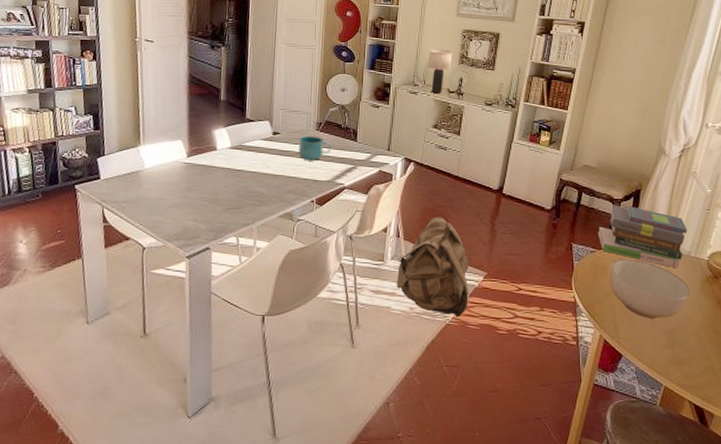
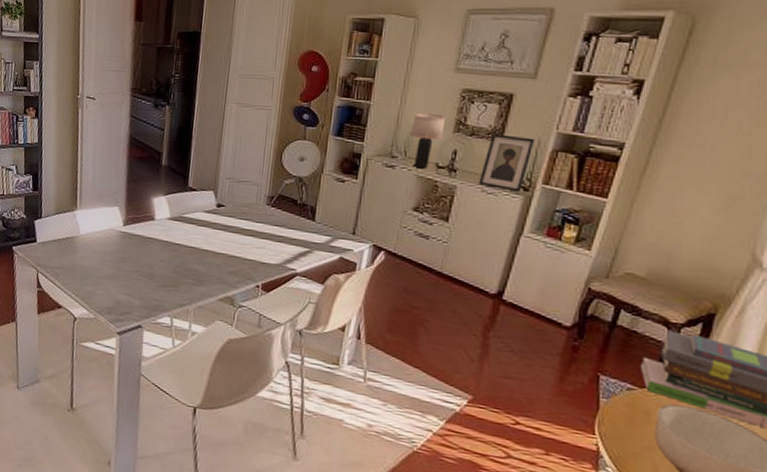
cup: present [298,135,332,160] -> none [244,210,284,239]
backpack: present [397,217,469,318] -> none [353,319,449,446]
picture frame: none [480,64,517,109] -> present [478,134,535,192]

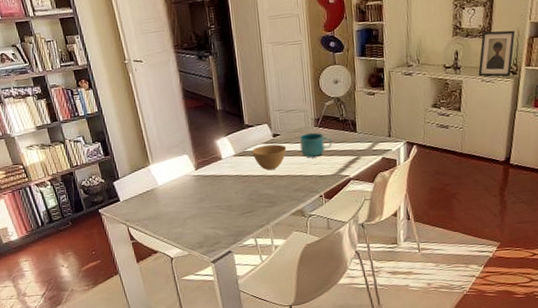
bowl: none [189,214,230,243] -> present [252,144,287,170]
cup: none [244,210,284,239] -> present [299,132,332,157]
table lamp: present [410,112,445,169] -> none [419,23,446,72]

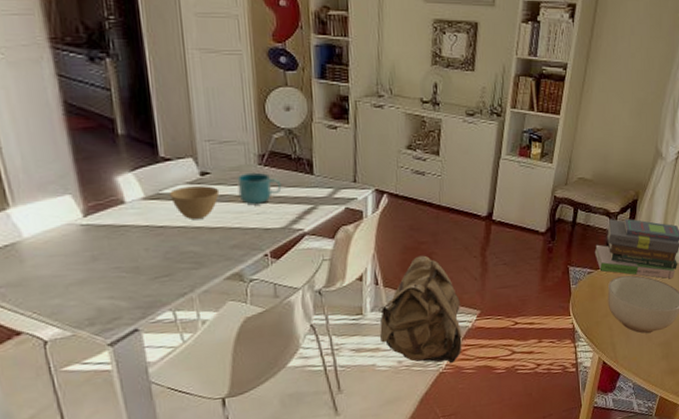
backpack: none [410,195,484,288] -> present [379,255,462,364]
picture frame: present [478,30,515,77] -> none [459,63,501,119]

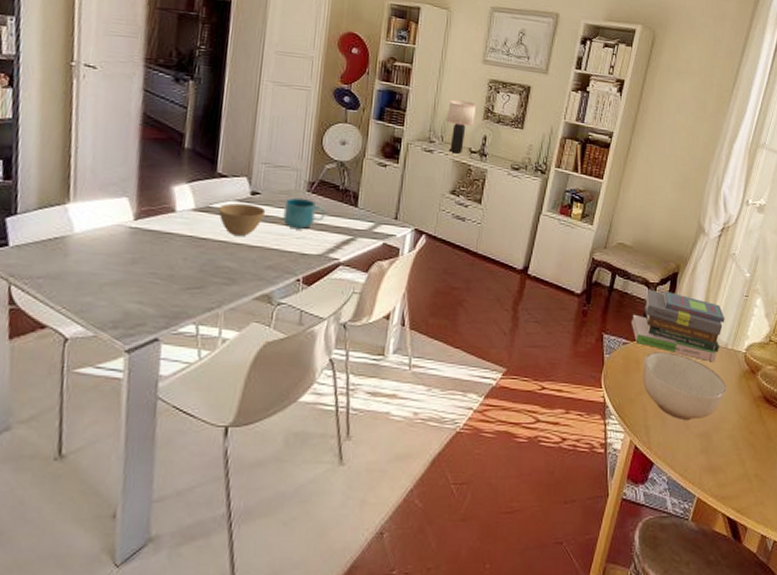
backpack: present [379,255,462,364] -> none [399,301,486,424]
table lamp: none [392,47,423,106] -> present [446,99,476,154]

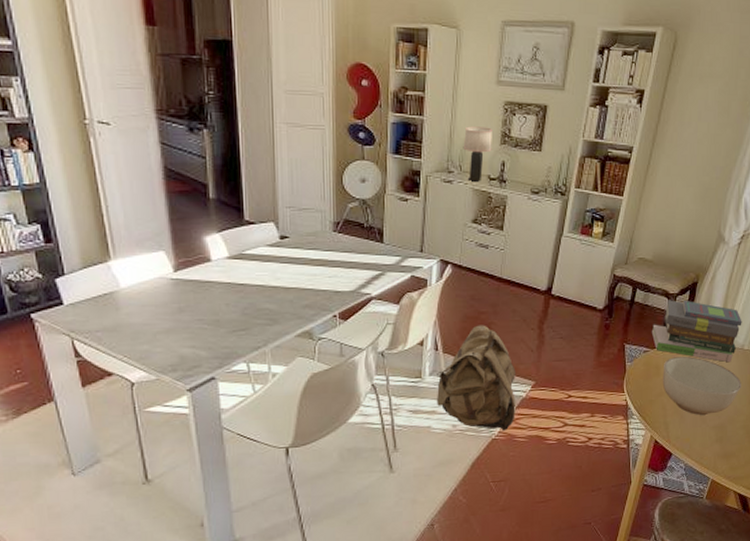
bowl: present [218,203,266,236] -> none [252,249,296,279]
cup: present [282,197,326,229] -> none [313,238,353,268]
backpack: none [399,301,486,424] -> present [437,325,515,431]

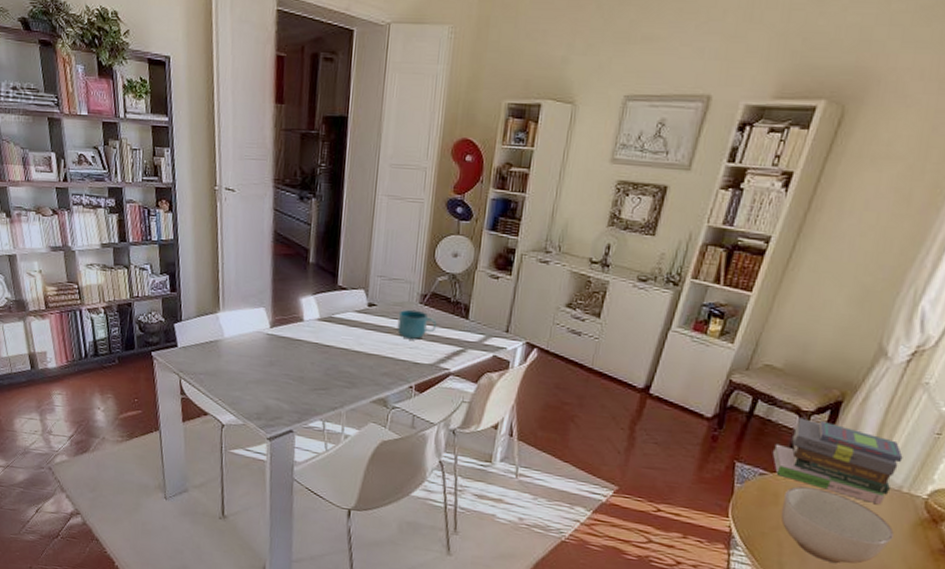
cup: none [313,238,353,268] -> present [397,309,437,339]
backpack: present [437,325,515,431] -> none [505,415,597,535]
table lamp: present [463,126,492,182] -> none [564,205,600,264]

